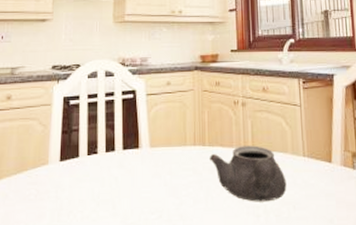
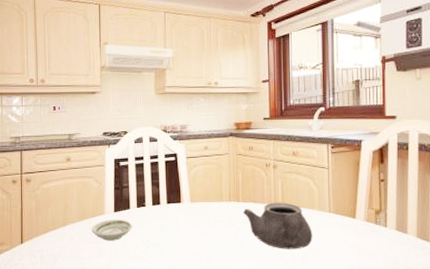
saucer: none [31,171,81,197] -> present [91,220,132,240]

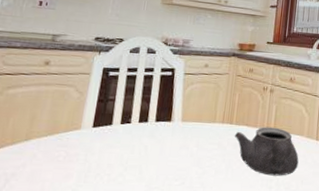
saucer: present [91,220,132,240] -> none [60,136,112,160]

